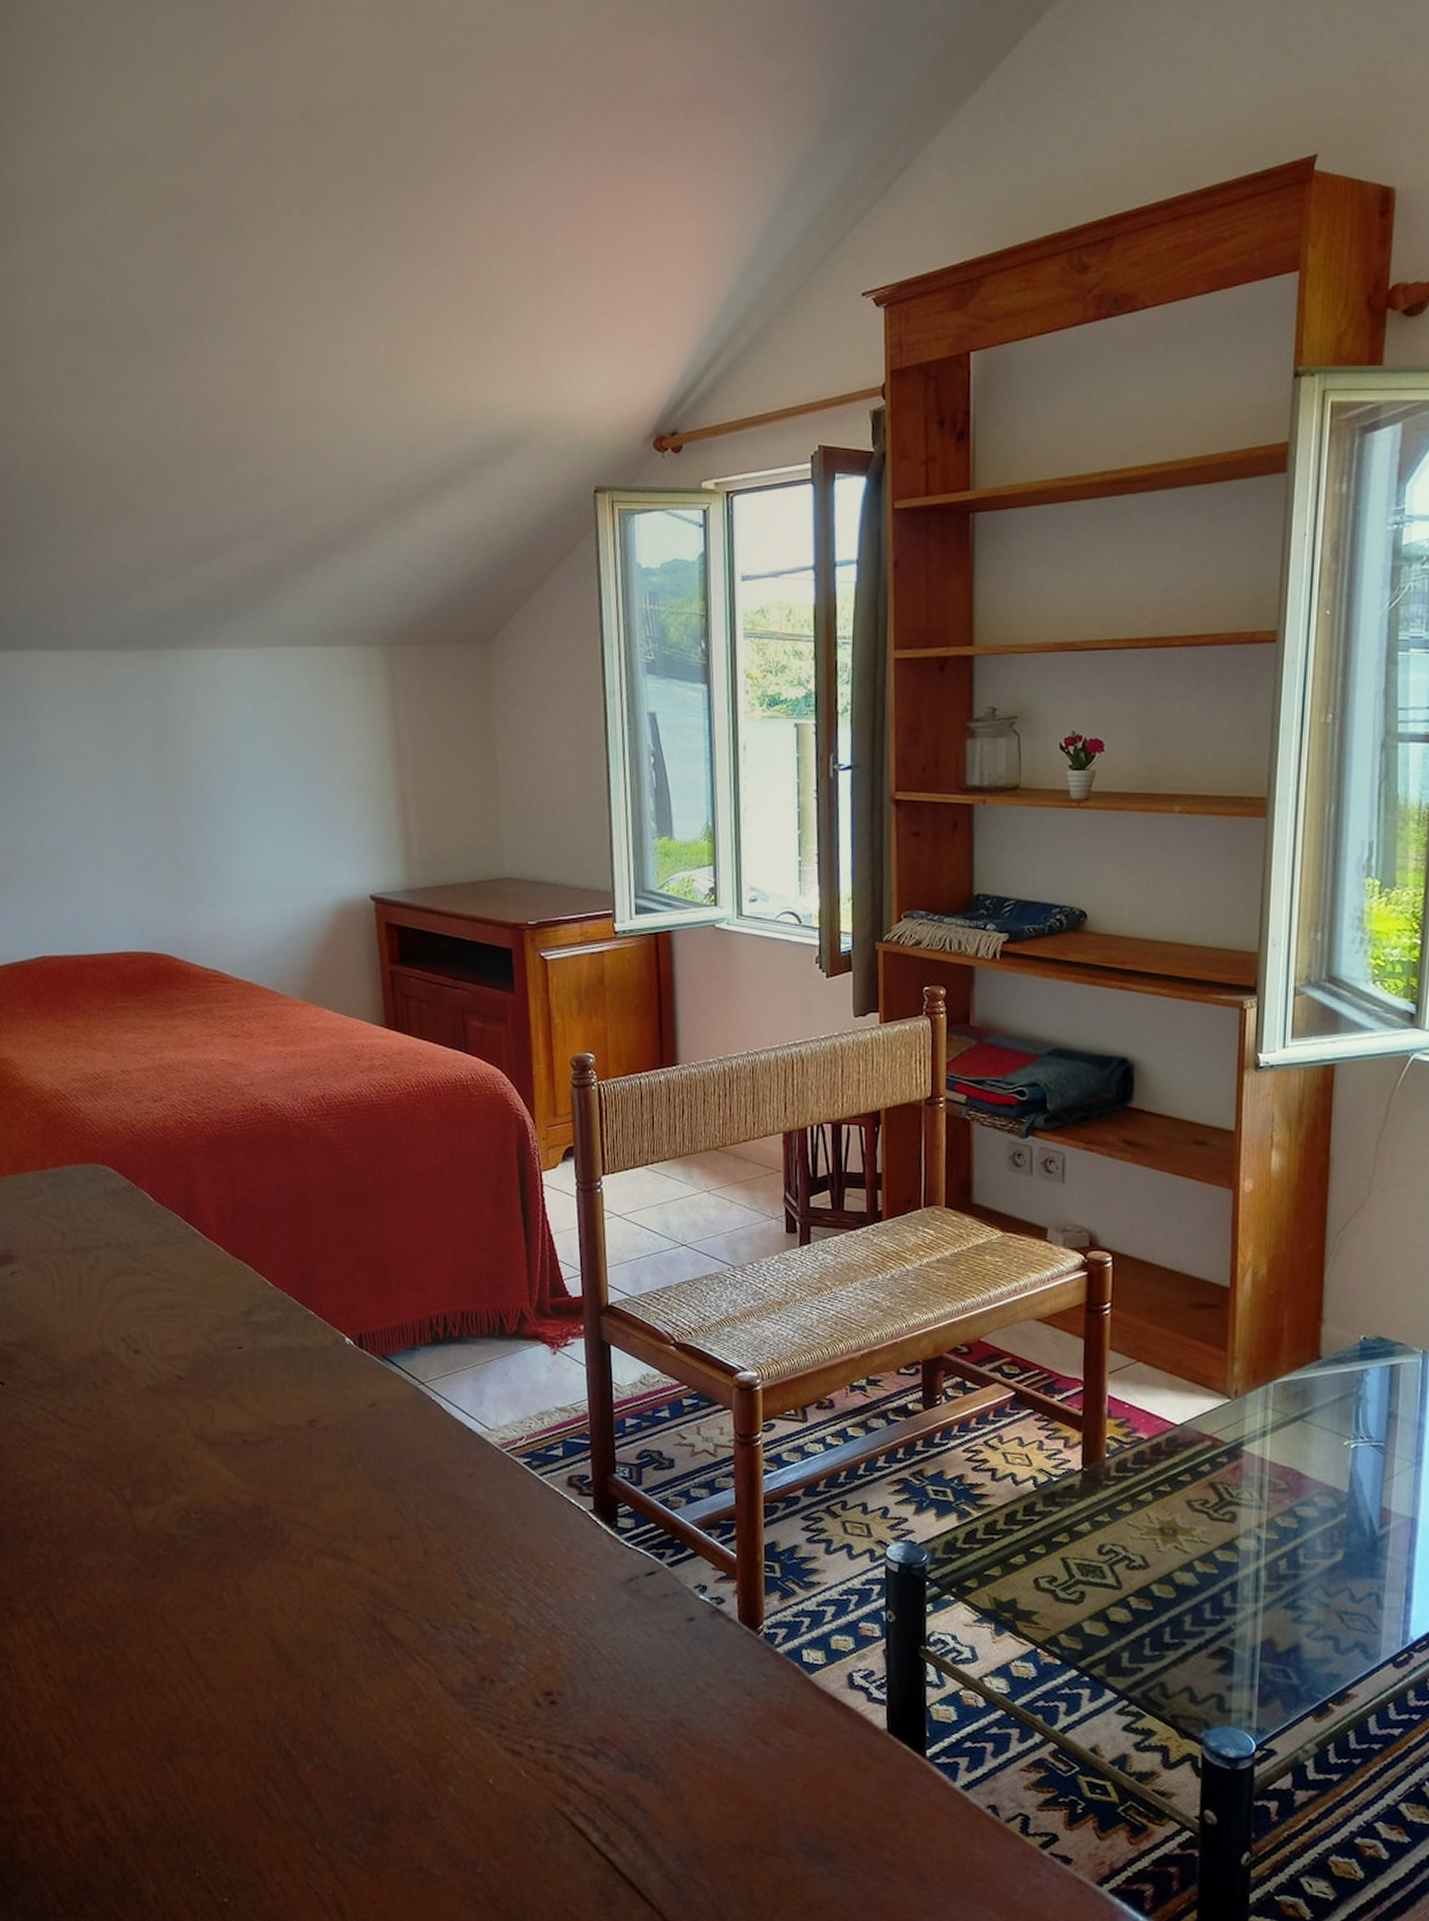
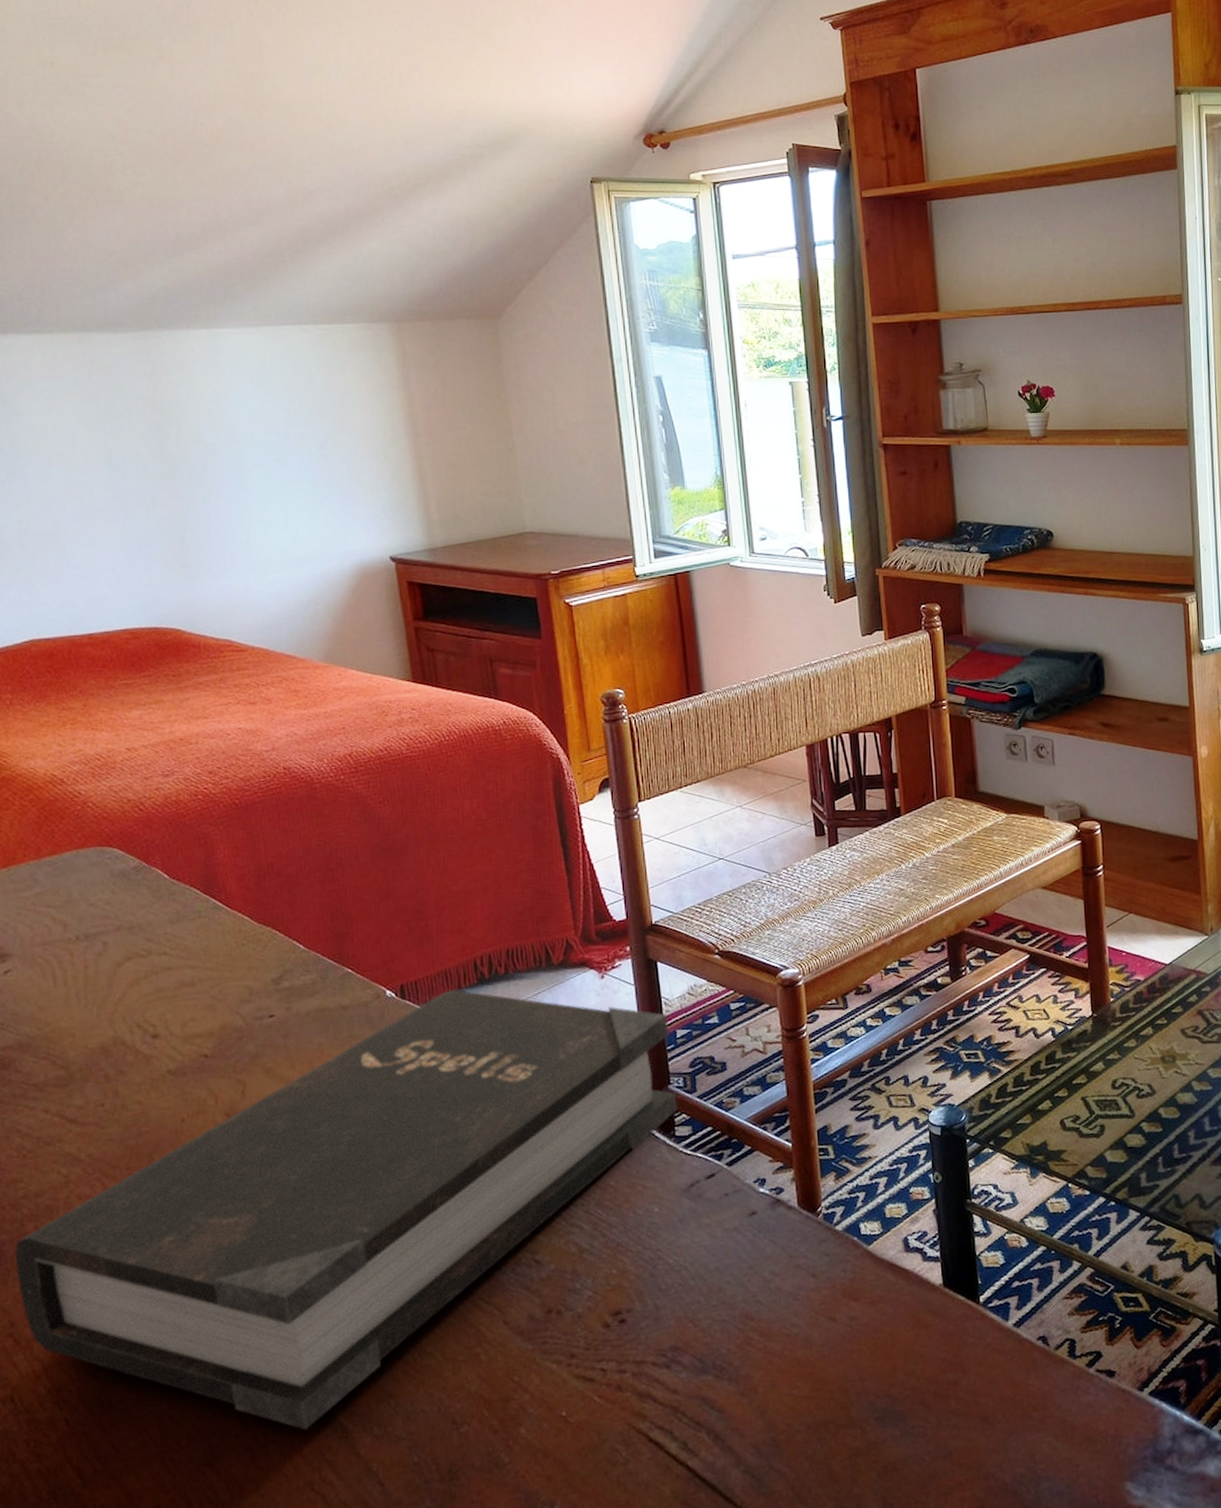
hardback book: none [13,1344,622,1747] -> present [14,988,678,1431]

